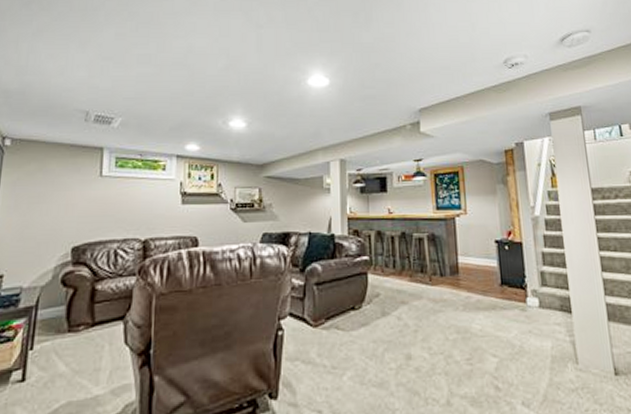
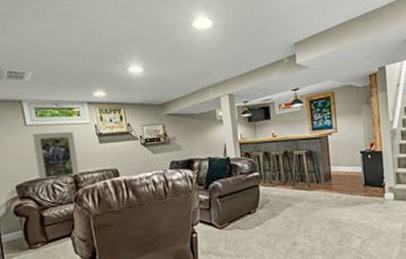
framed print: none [102,186,154,243] -> present [32,132,80,179]

